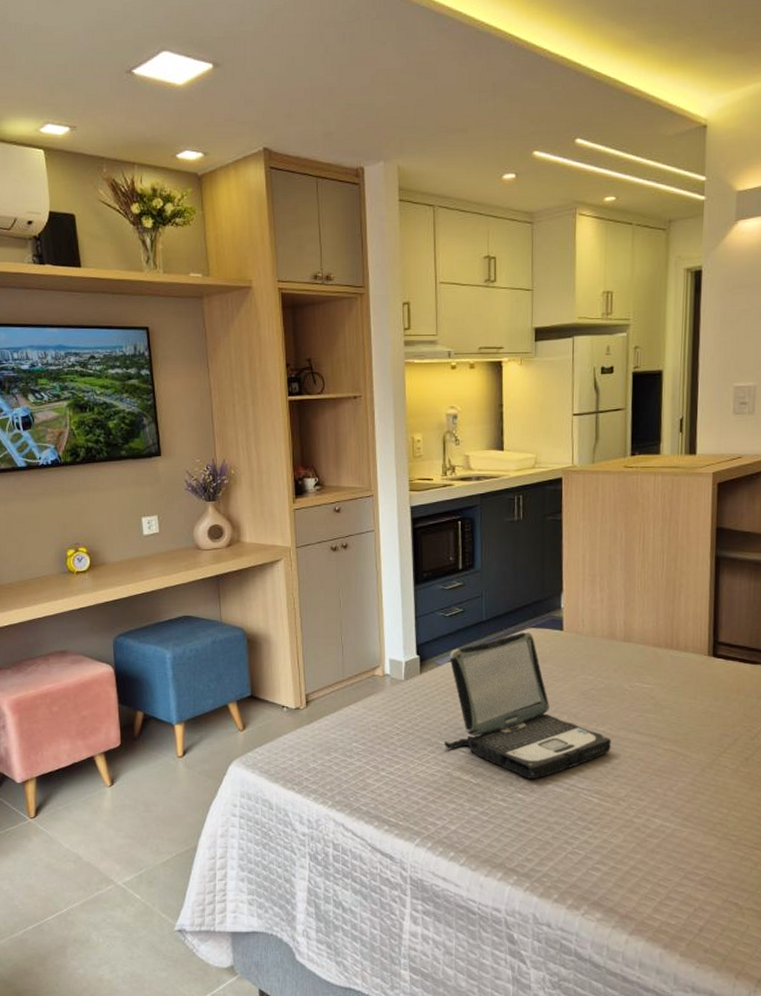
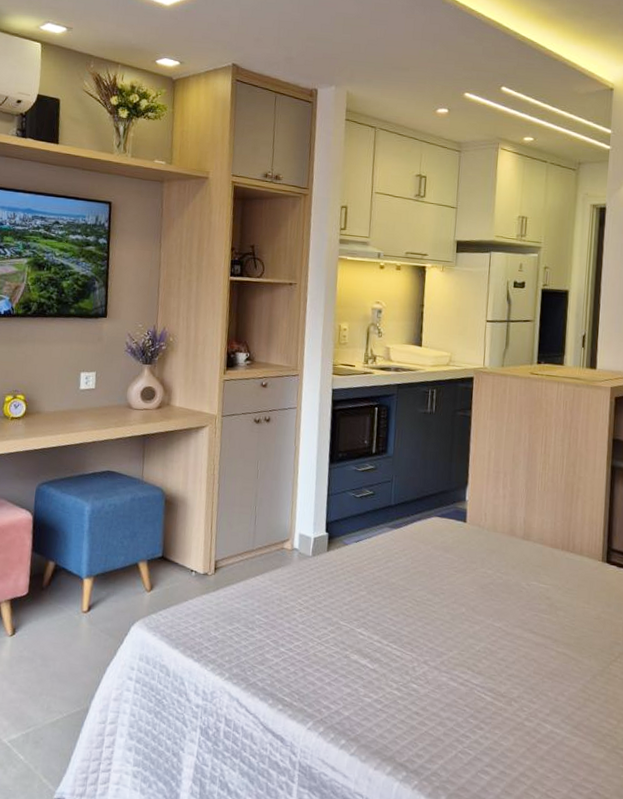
laptop: present [445,631,611,780] -> none [345,519,507,671]

